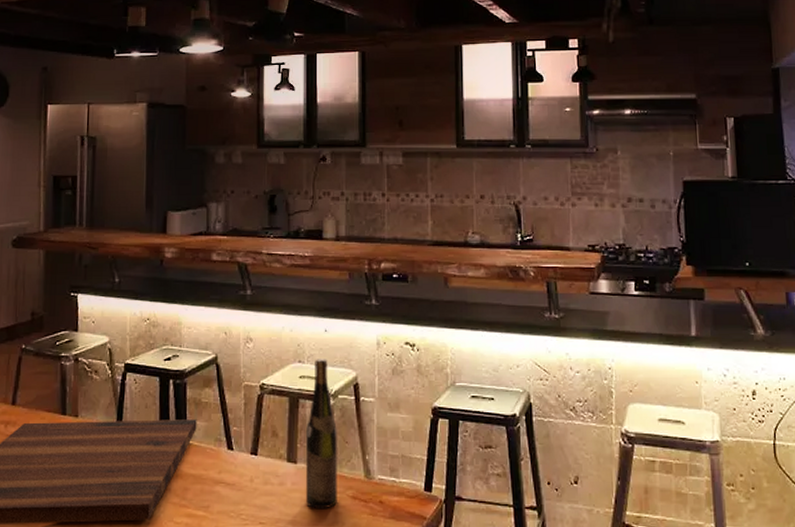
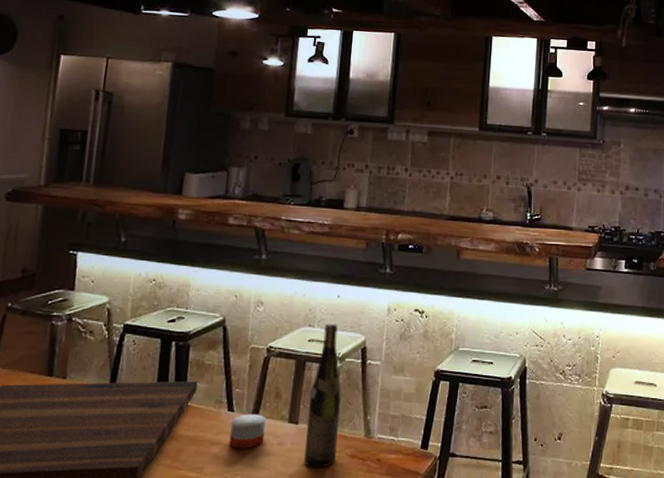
candle: none [232,453,265,488] -> present [229,414,266,449]

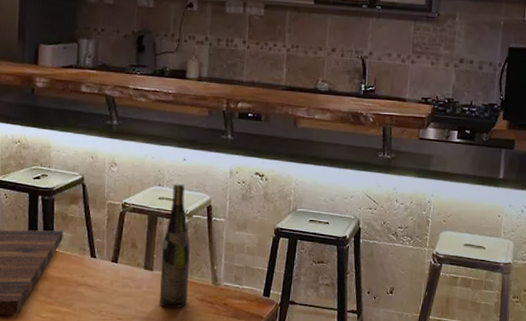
candle: present [229,414,266,449] -> none [93,260,125,290]

